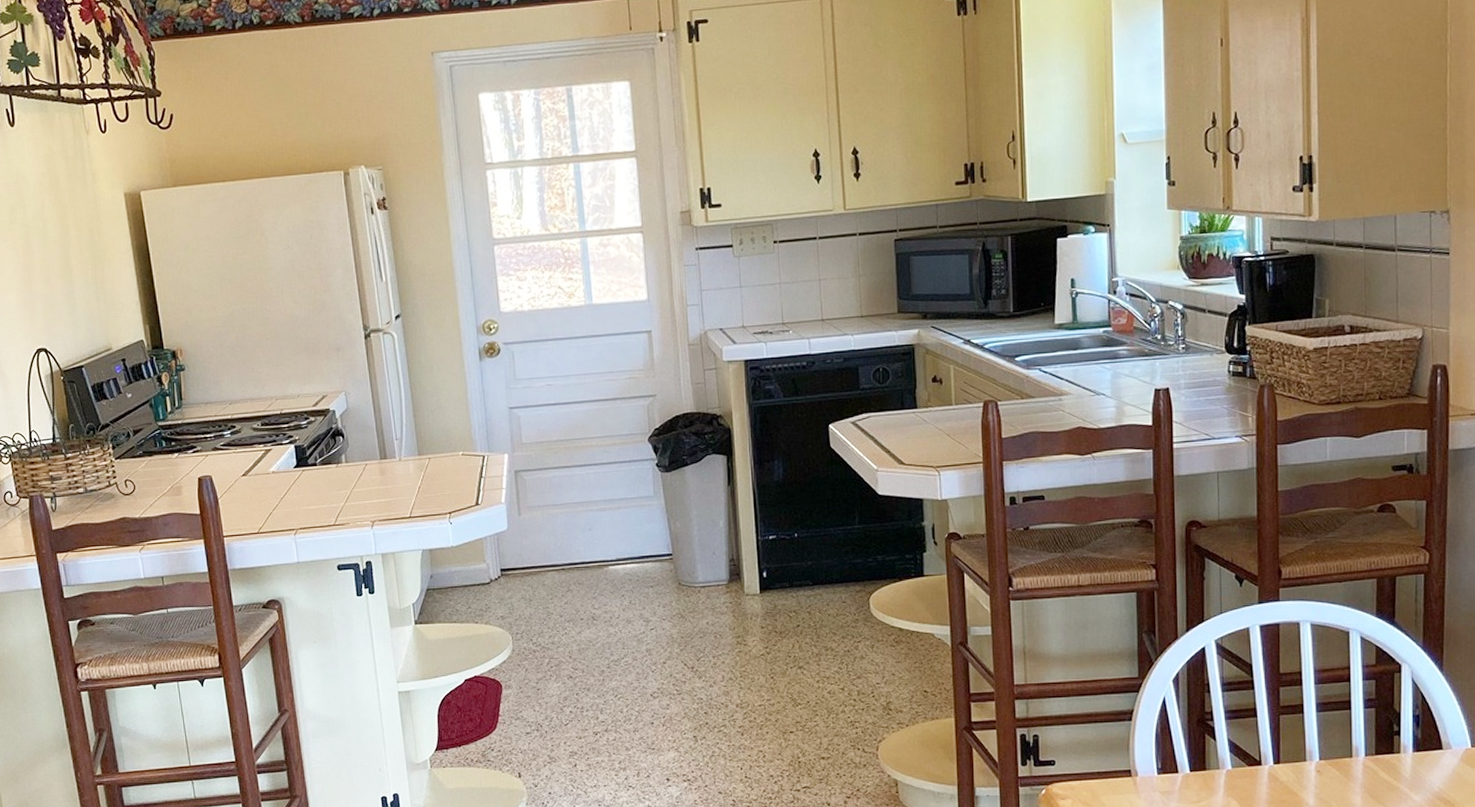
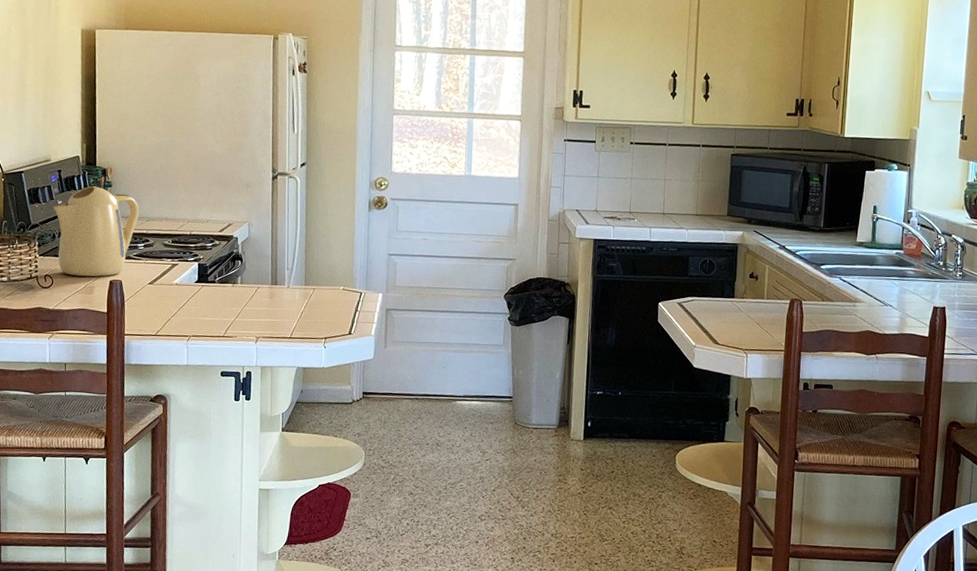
kettle: none [122,372,220,477] -> present [53,186,139,277]

